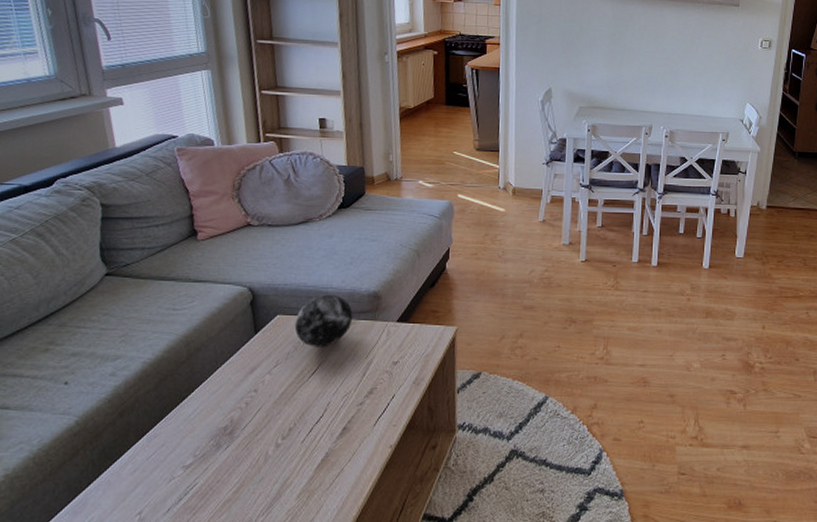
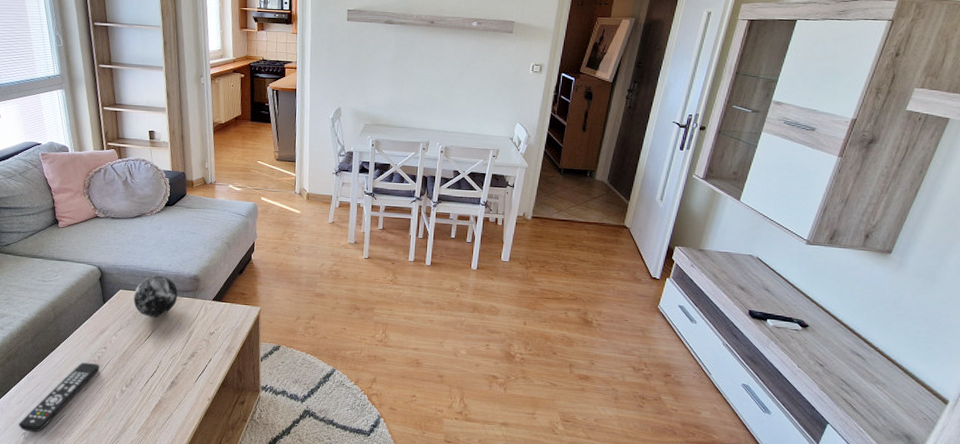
remote control: none [131,411,248,511] -> present [18,362,100,433]

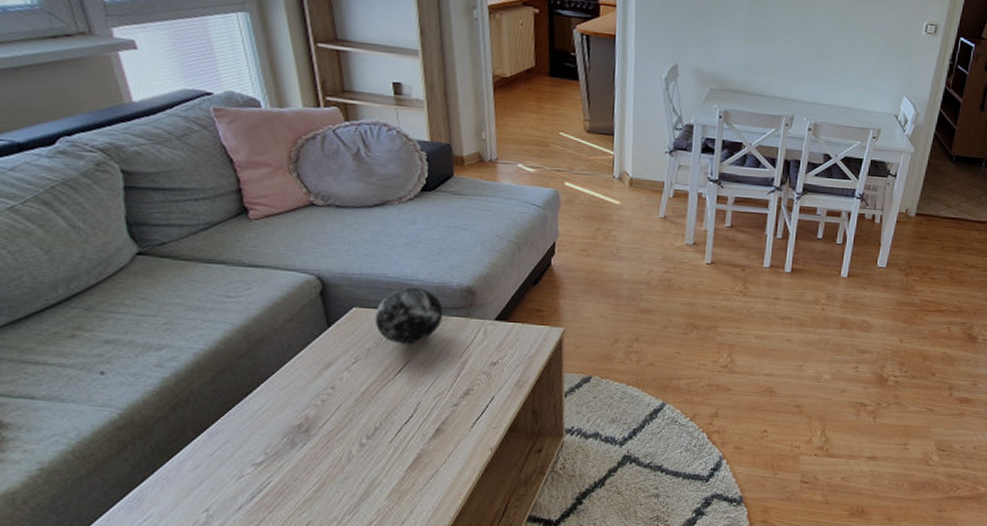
remote control: present [18,362,100,433] -> none [195,408,326,508]

